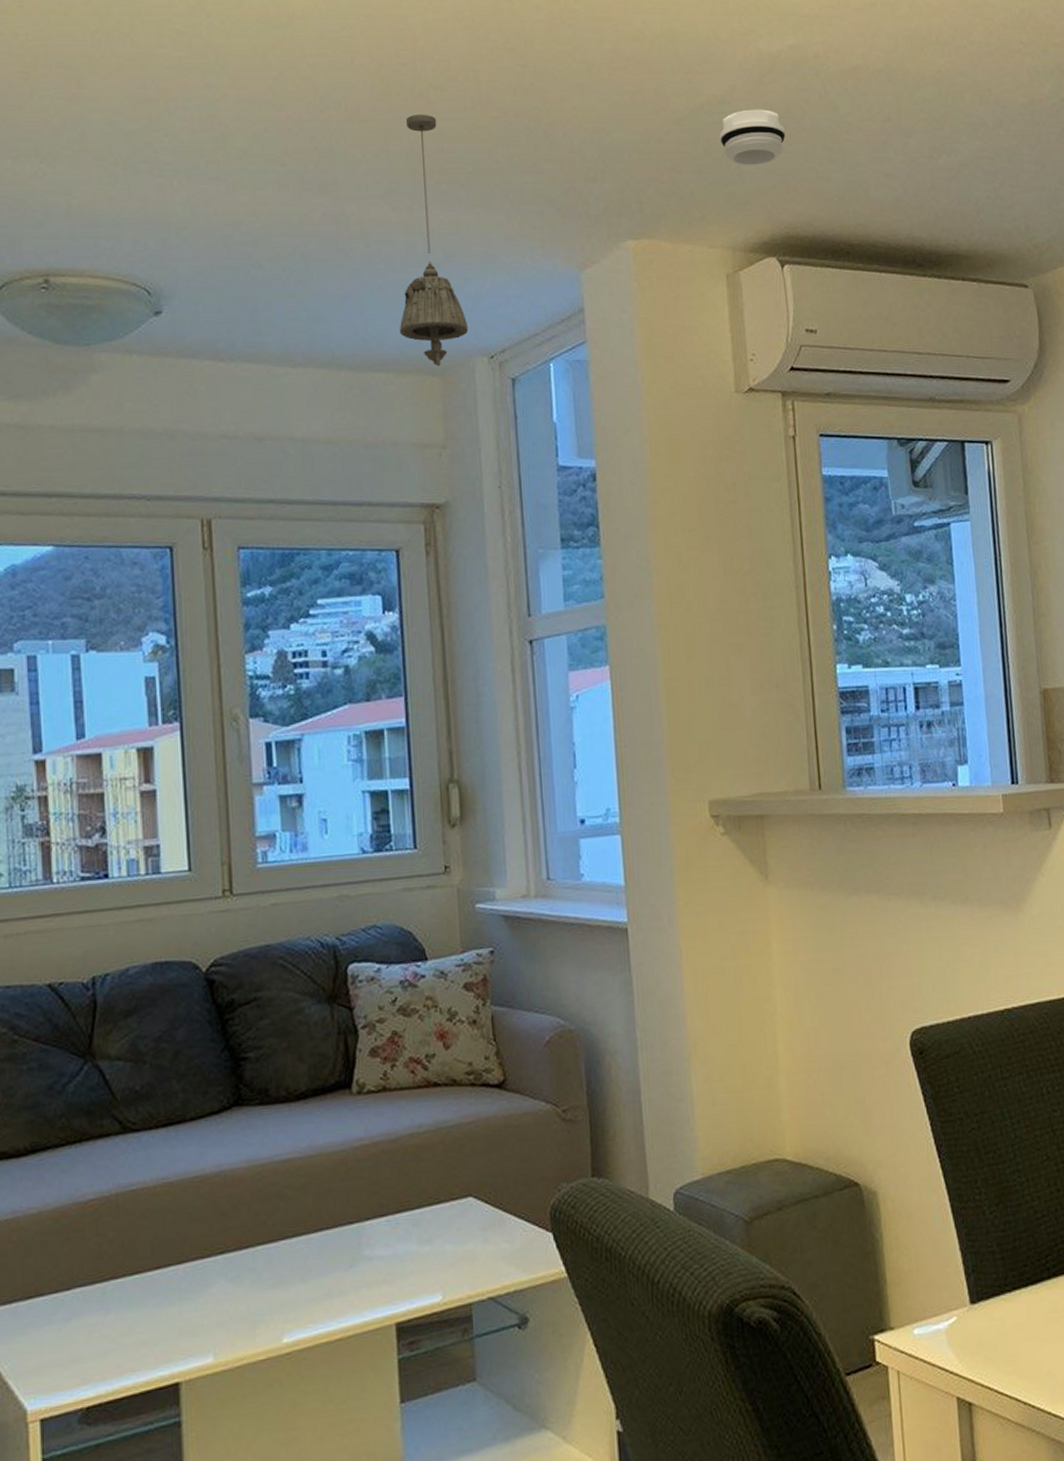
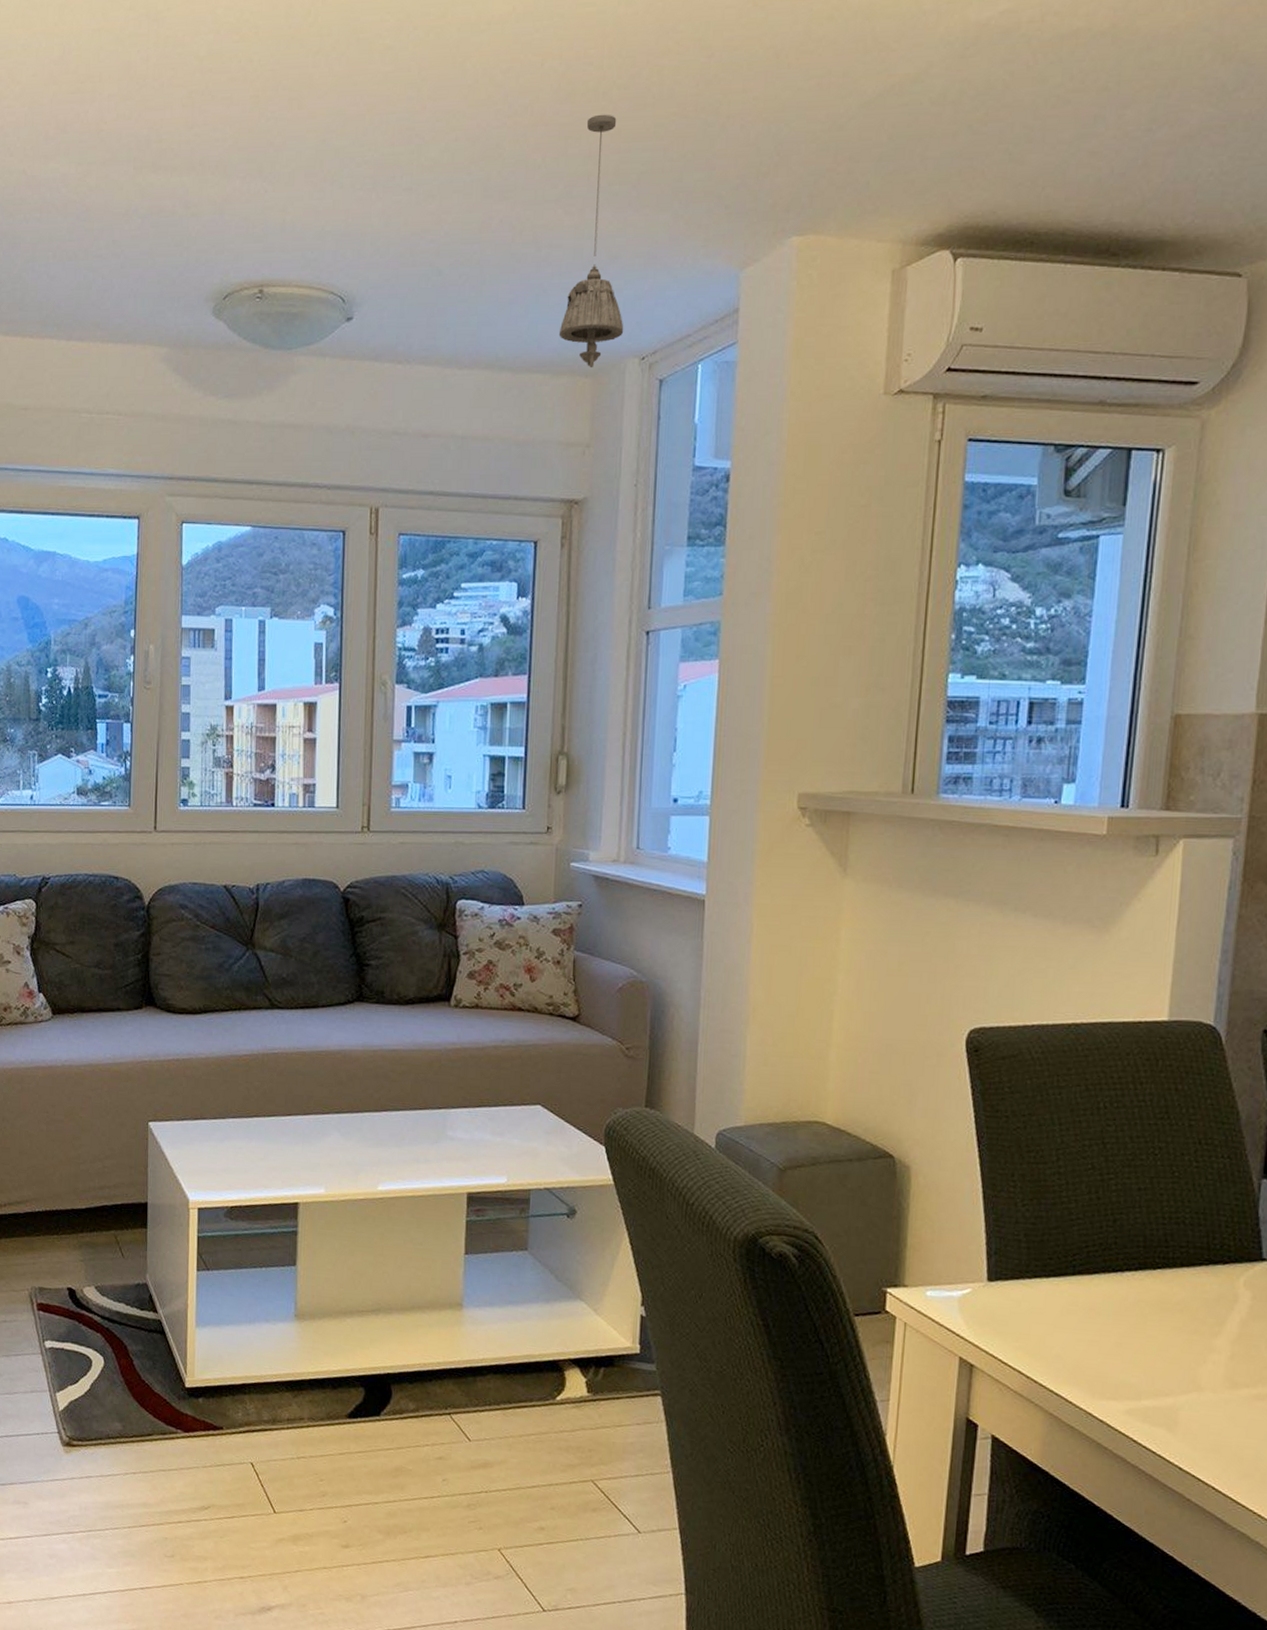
smoke detector: present [719,109,786,166] -> none [906,86,982,151]

